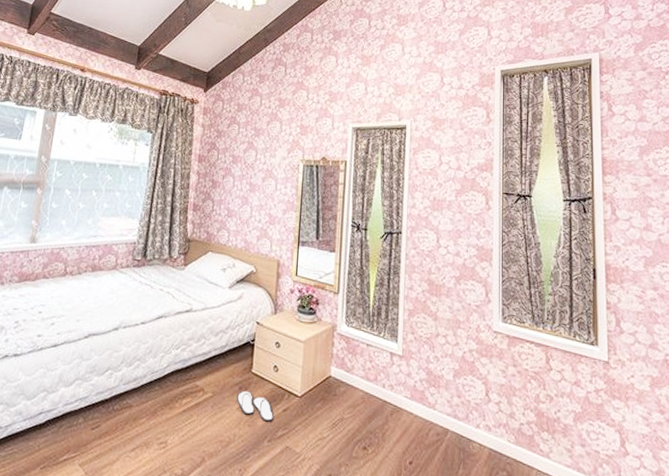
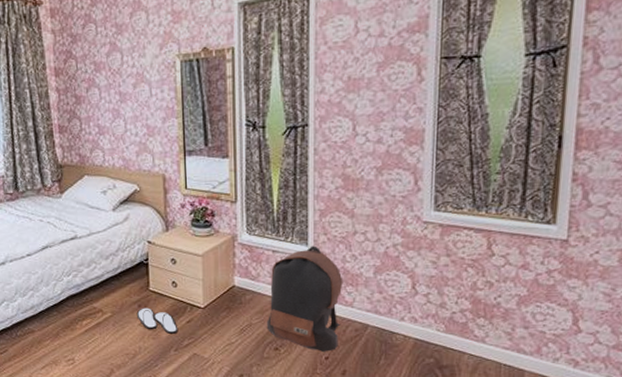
backpack: none [357,343,427,456] -> present [266,246,343,352]

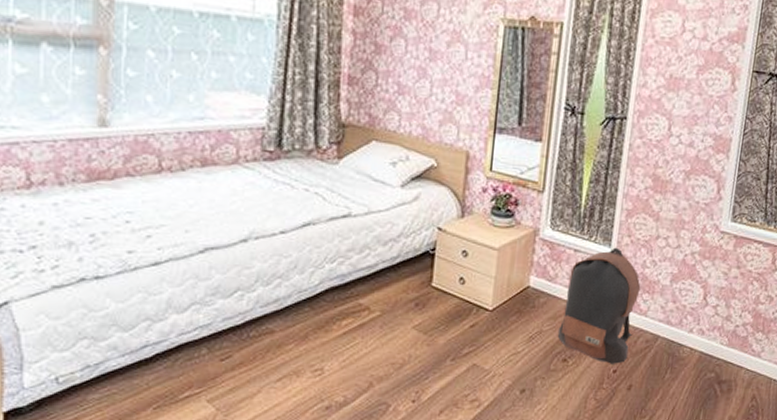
slippers: present [136,307,179,334] -> none [411,307,459,340]

